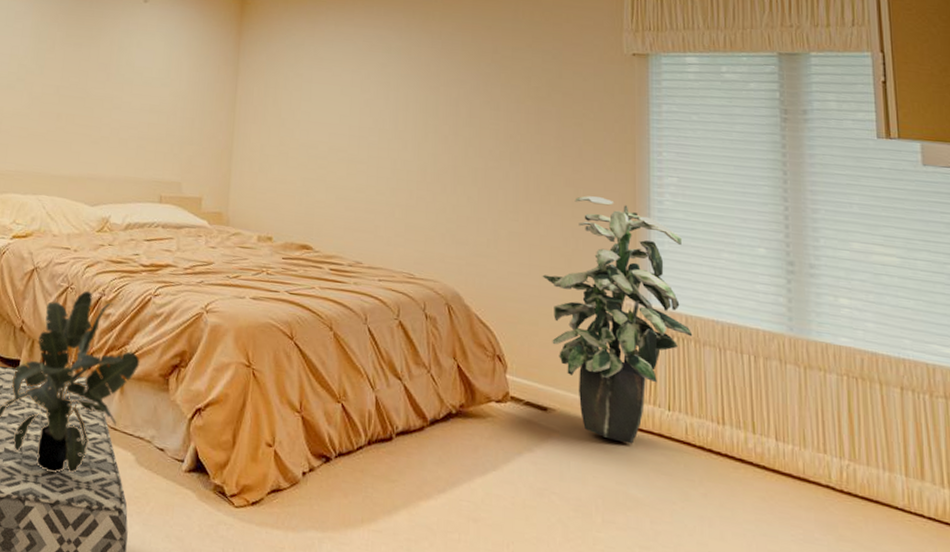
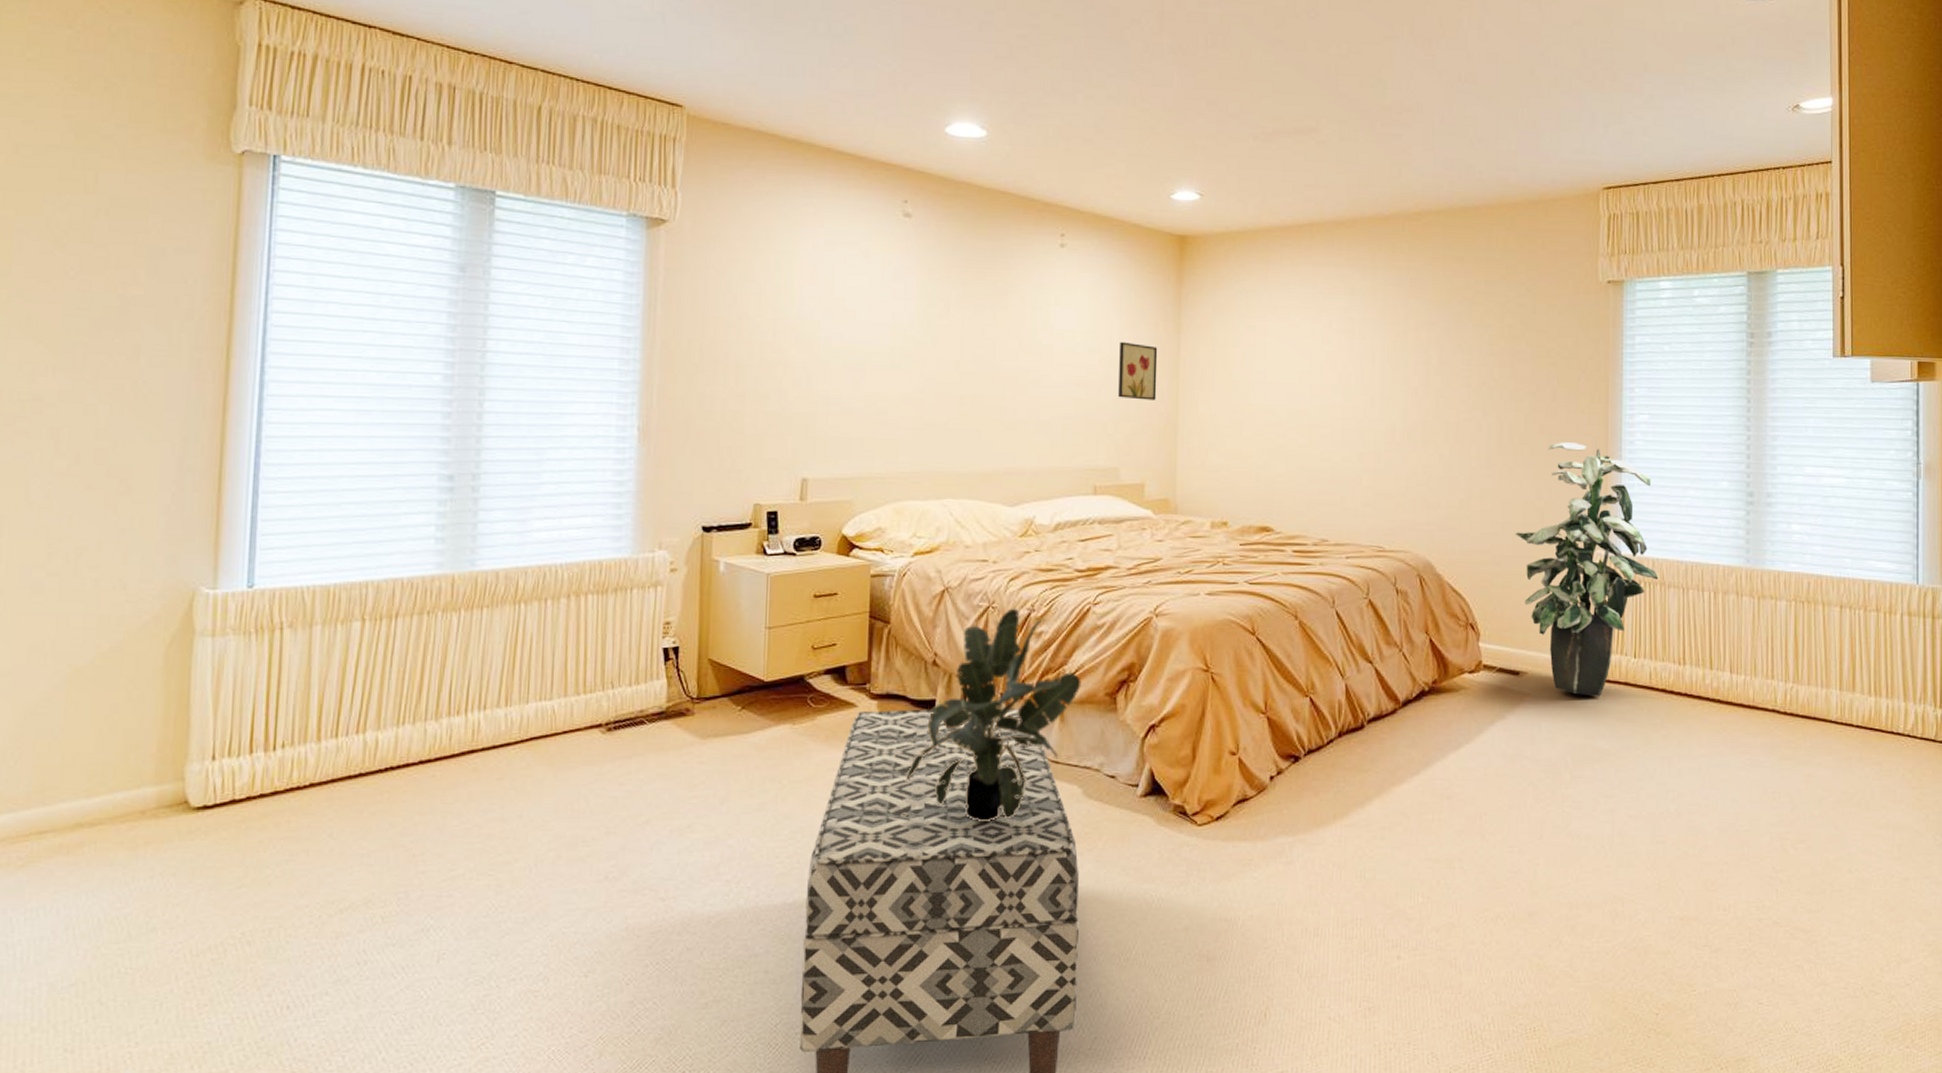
wall art: none [184,79,219,129] -> present [1118,341,1158,401]

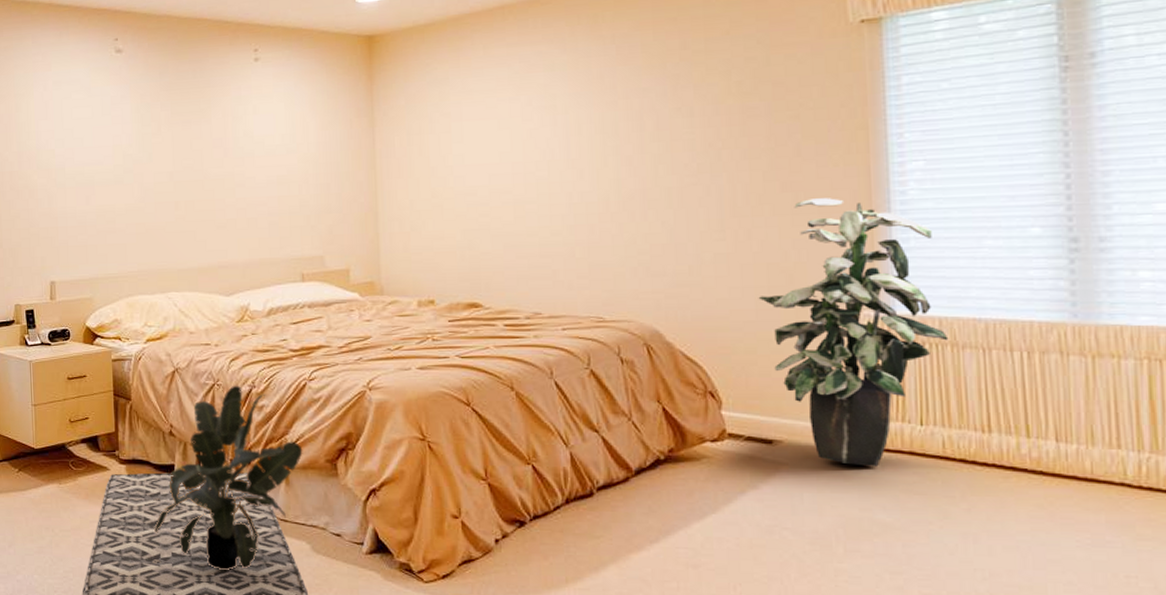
wall art: present [1118,341,1158,401] -> none [317,140,356,193]

